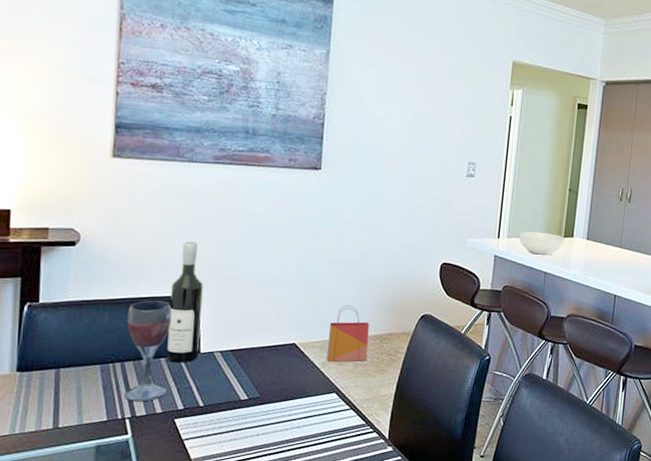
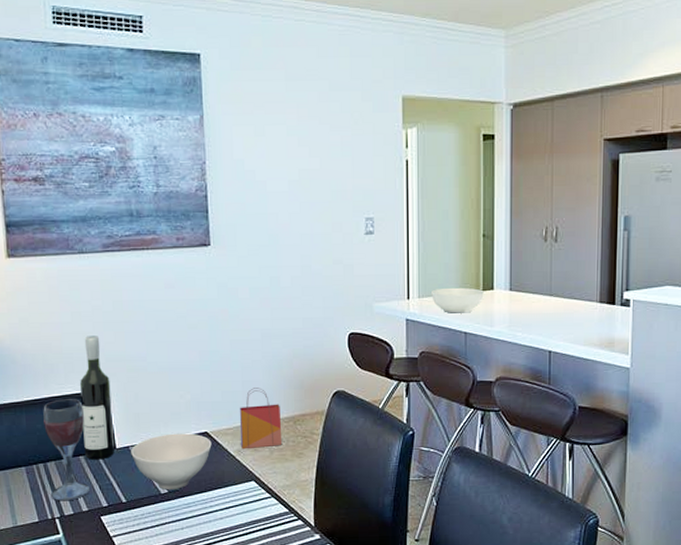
bowl: none [215,342,298,398] -> present [131,433,212,491]

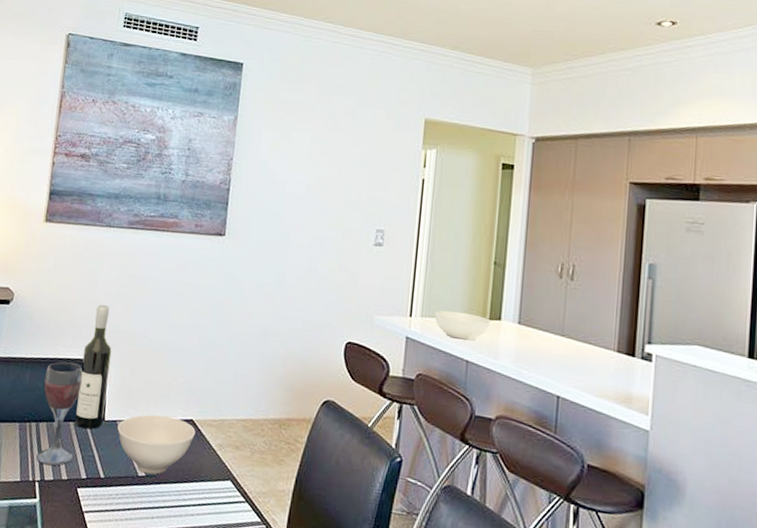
shopping bag: present [240,388,283,449] -> none [223,382,268,448]

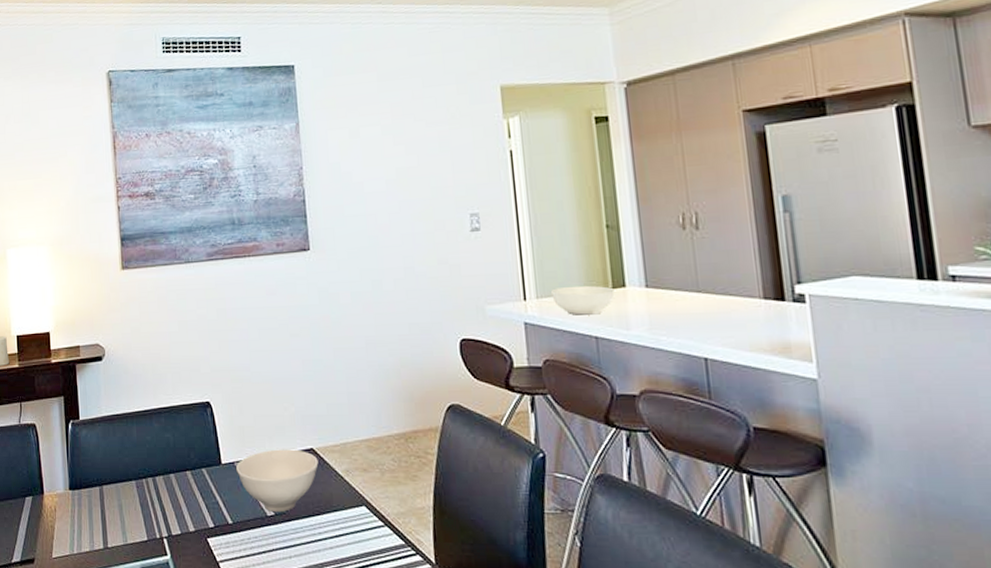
cup: present [36,361,83,466] -> none [151,410,197,520]
bottle: present [75,304,112,429] -> none [186,345,220,476]

